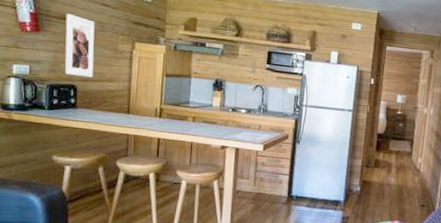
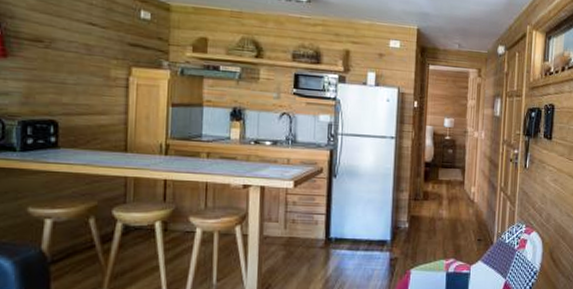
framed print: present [64,14,95,78] -> none [41,35,80,111]

